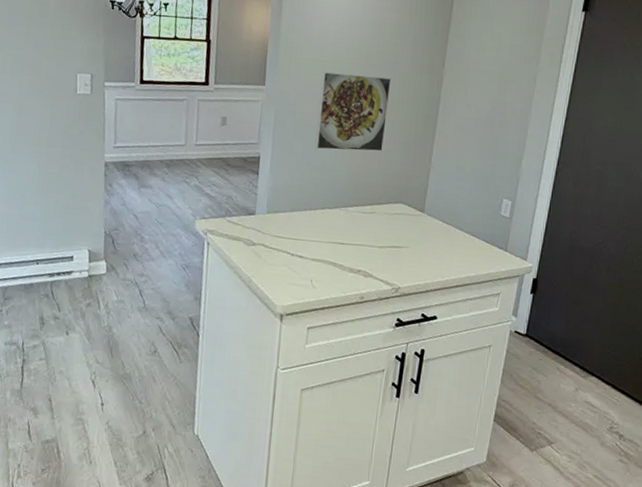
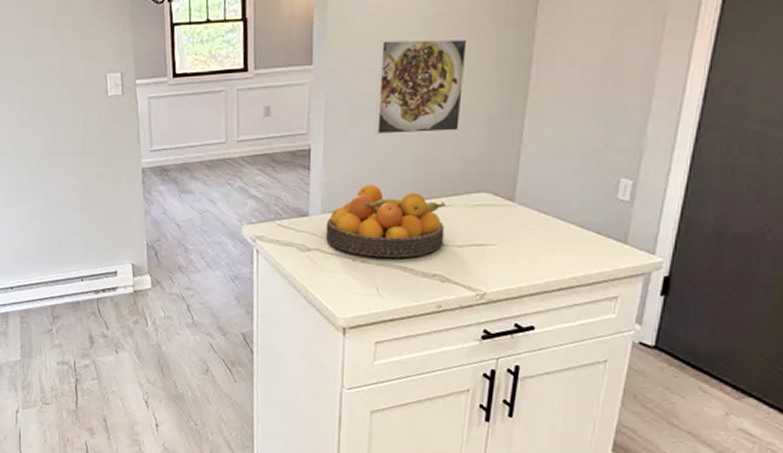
fruit bowl: none [269,190,371,255] -> present [325,184,446,258]

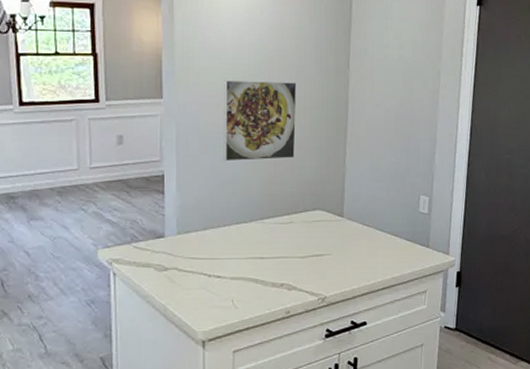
fruit bowl: present [325,184,446,258] -> none [181,206,288,272]

